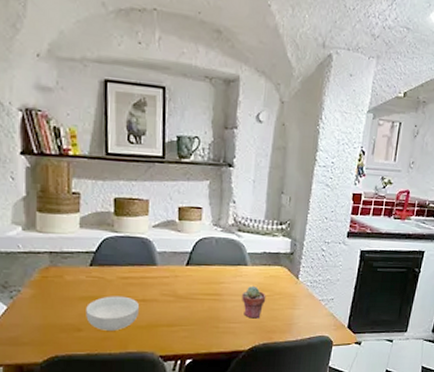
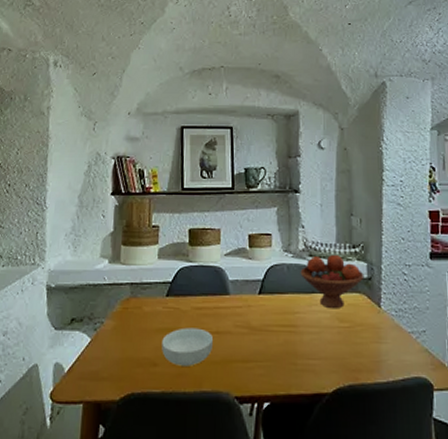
fruit bowl: none [228,230,288,280] -> present [300,254,364,309]
potted succulent: present [242,285,266,319] -> none [320,315,347,355]

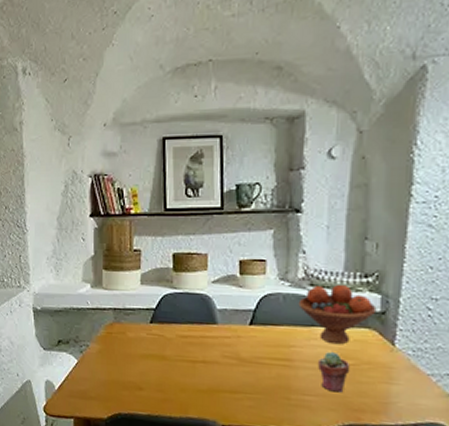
cereal bowl: present [162,327,213,366] -> none [147,355,199,393]
potted succulent: none [320,315,347,355] -> present [318,351,351,393]

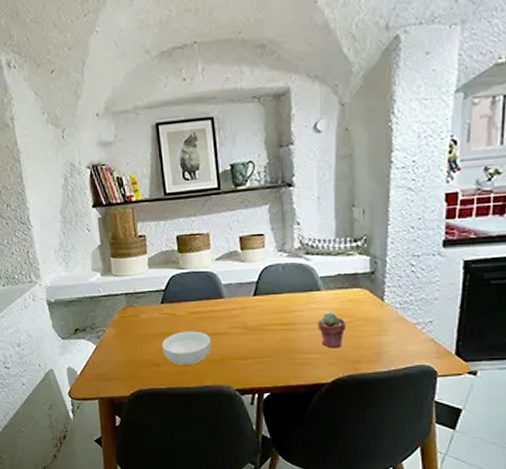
cereal bowl: none [147,355,199,393] -> present [162,331,211,365]
fruit bowl: present [298,284,377,345] -> none [296,250,367,306]

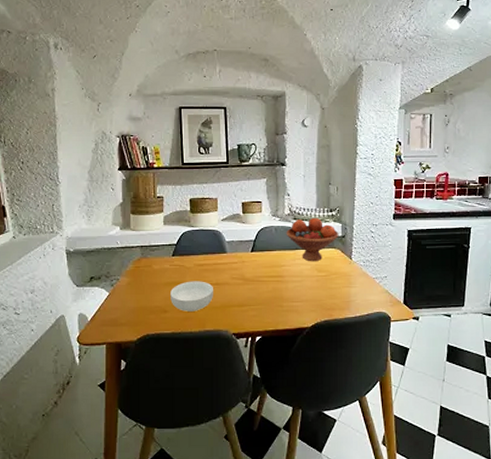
fruit bowl: none [296,250,367,306] -> present [286,217,339,262]
potted succulent: present [318,312,347,348] -> none [302,267,324,297]

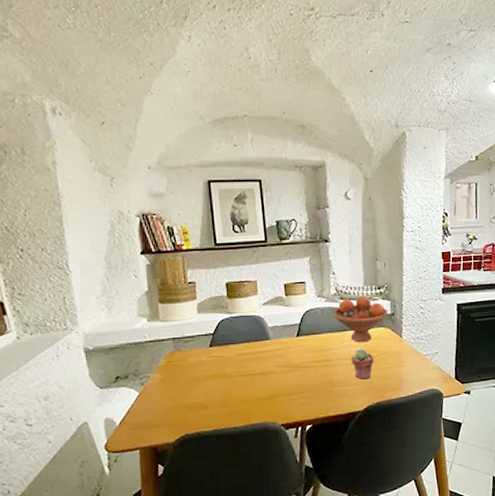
cereal bowl: present [170,281,213,311] -> none [210,371,258,406]
potted succulent: none [302,267,324,297] -> present [351,348,374,380]

